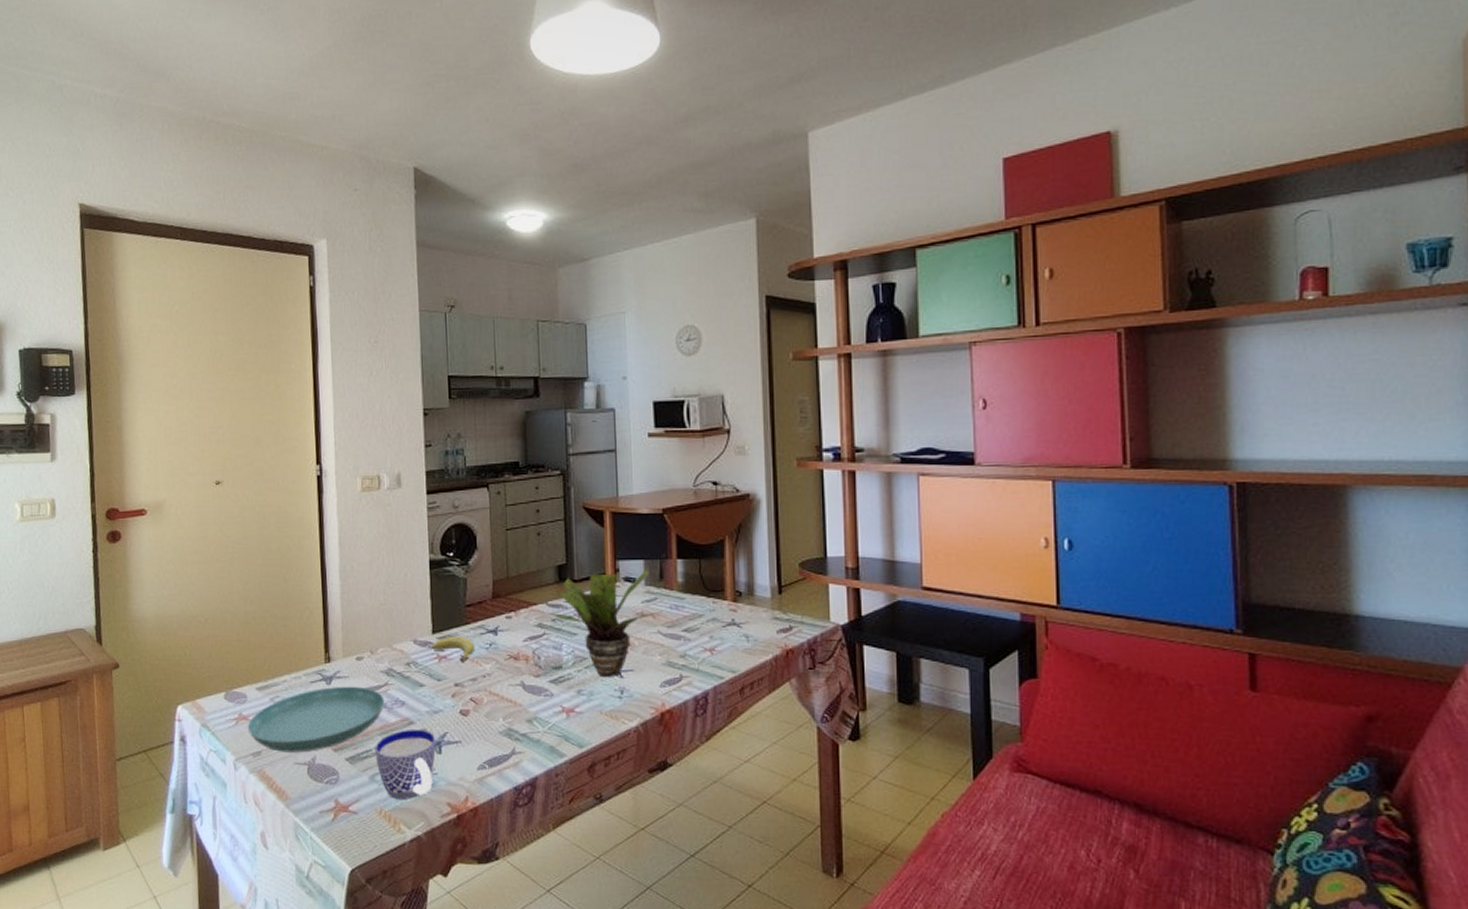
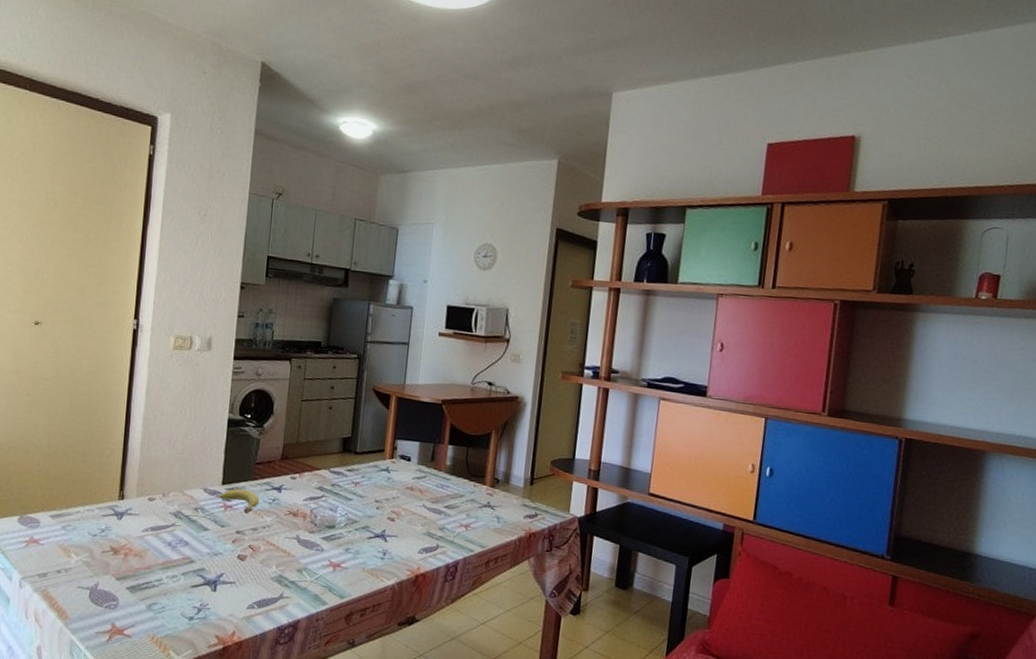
saucer: present [247,686,385,753] -> none [37,522,170,578]
cup: present [375,729,436,799] -> none [154,567,212,629]
potted plant: present [547,568,661,677] -> none [328,449,428,540]

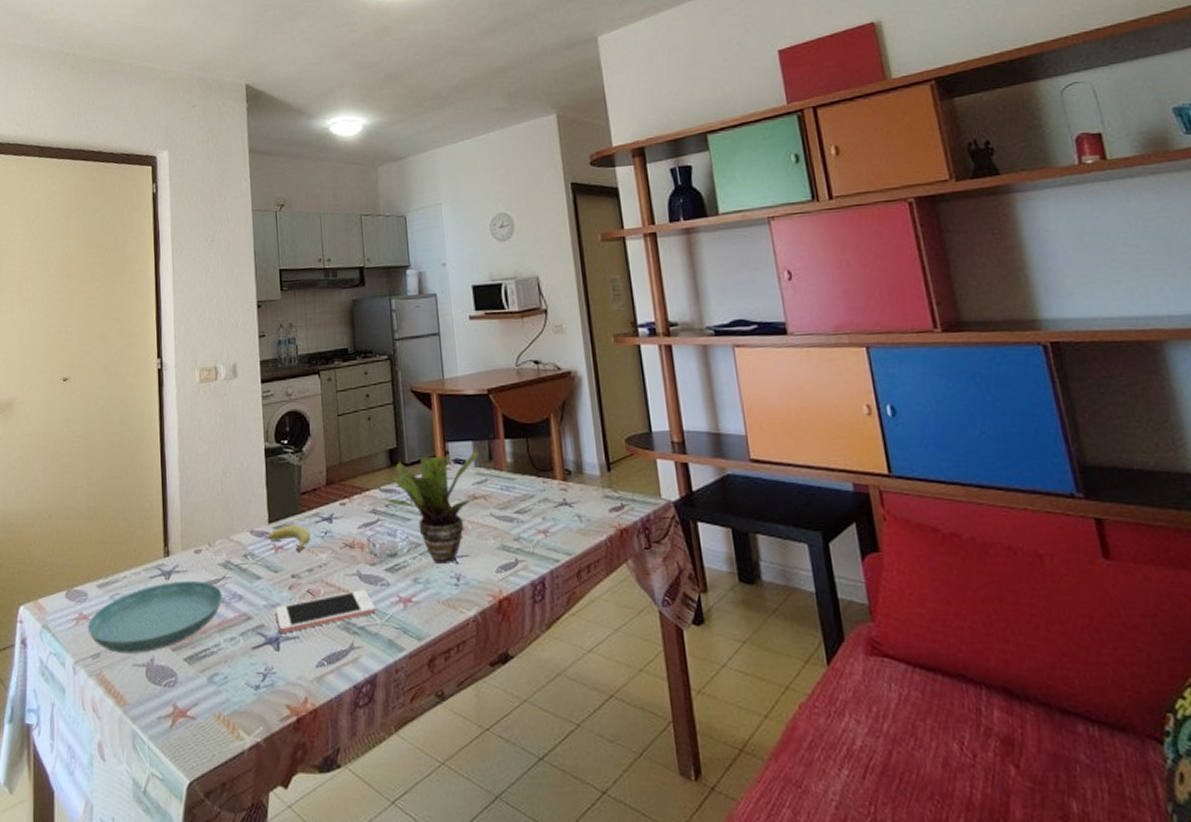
saucer: none [37,522,170,578] -> present [87,580,223,653]
cell phone: none [217,551,308,578] -> present [275,589,376,633]
potted plant: none [328,449,428,540] -> present [380,450,493,564]

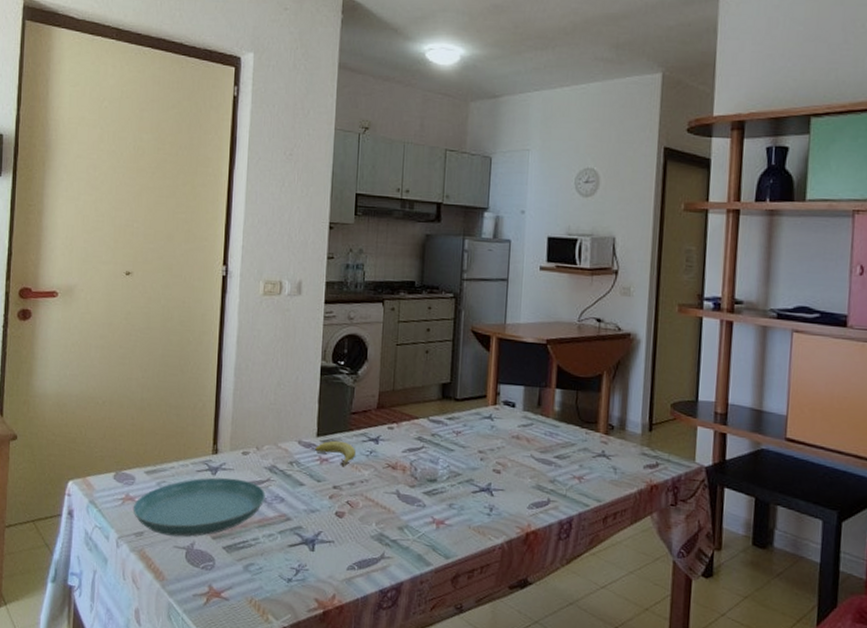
cell phone: present [275,589,376,633] -> none [314,507,410,537]
potted plant: present [380,450,493,564] -> none [428,395,536,495]

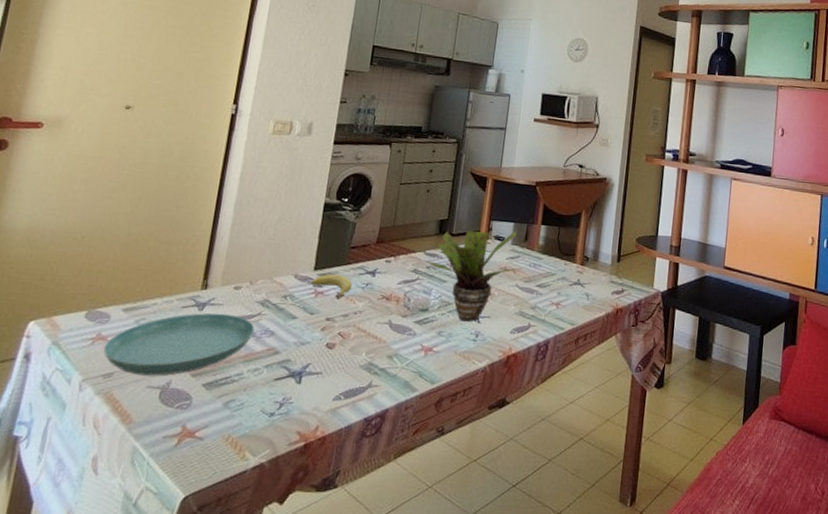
potted plant: none [428,395,536,495] -> present [423,230,521,322]

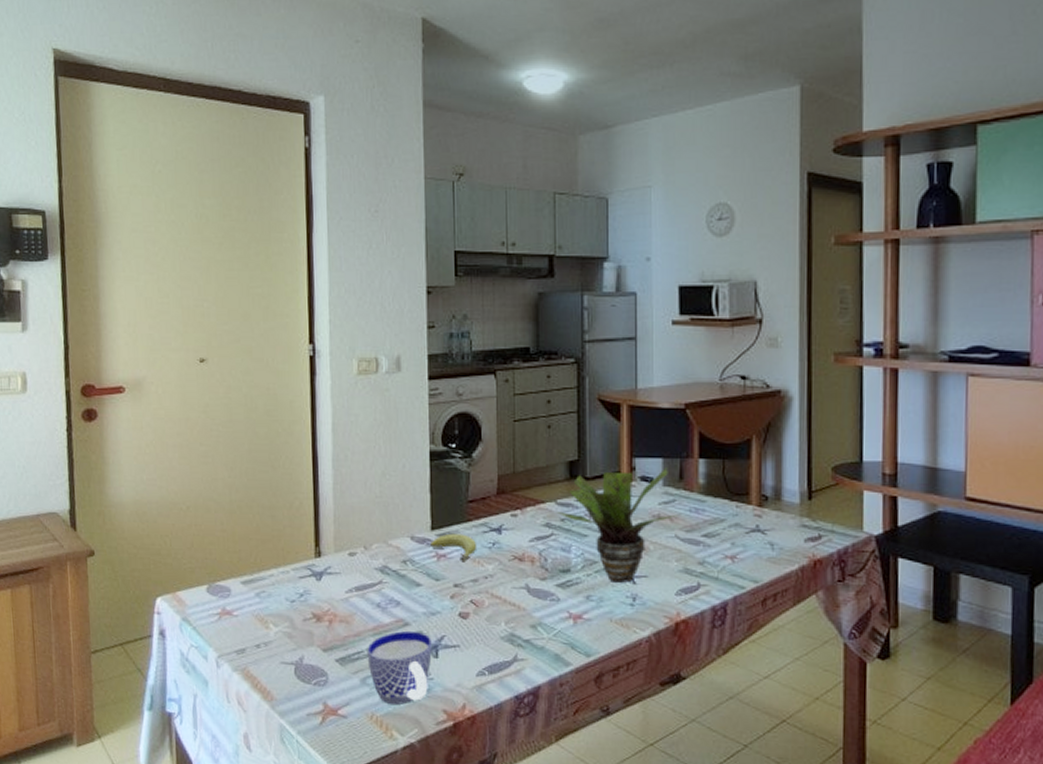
saucer: present [103,313,255,376] -> none [231,582,379,652]
cup: none [233,358,298,427] -> present [367,630,432,705]

